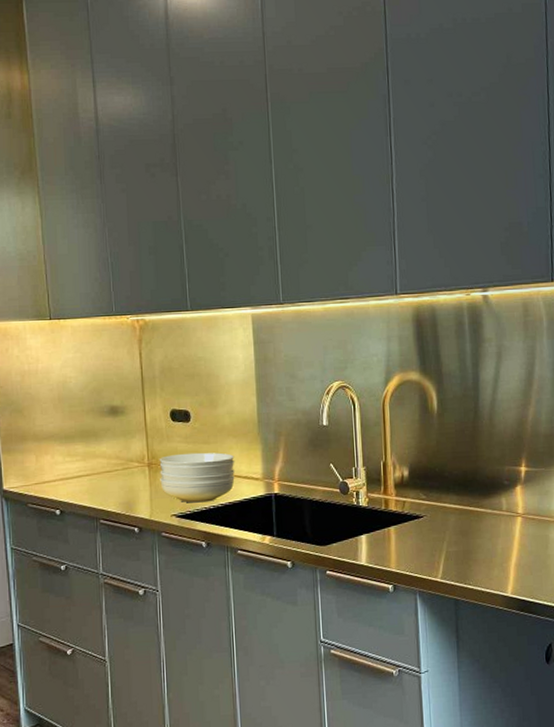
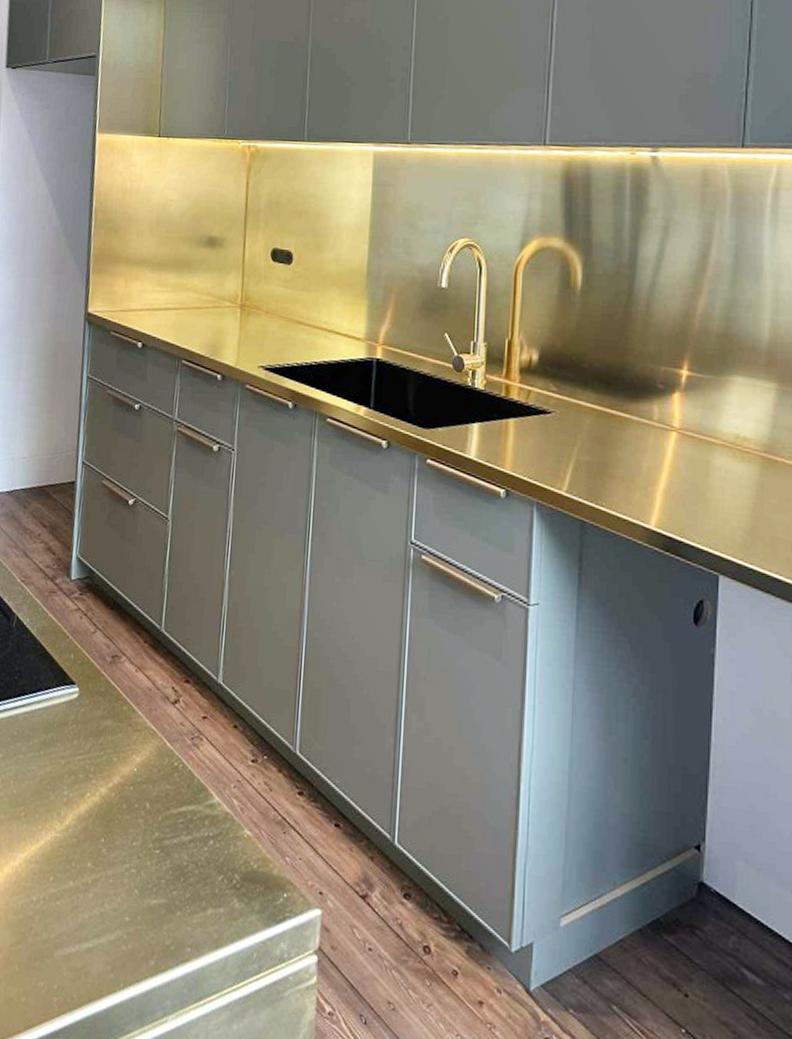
bowl: present [159,452,236,503] -> none [251,298,337,358]

